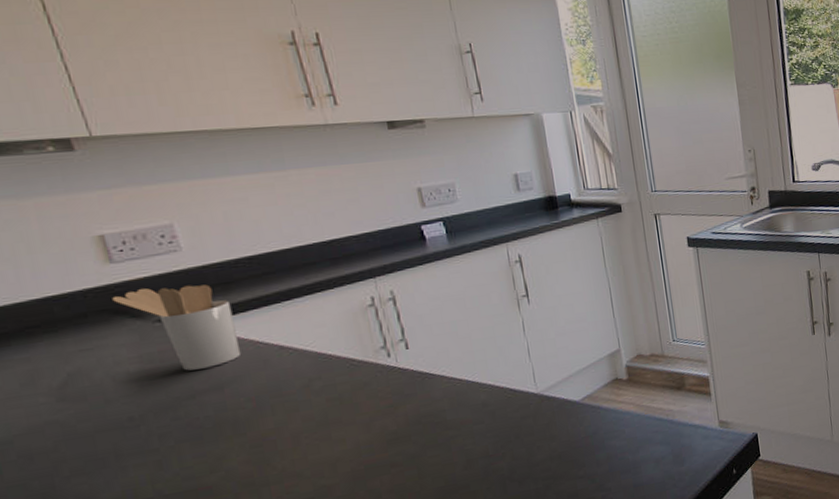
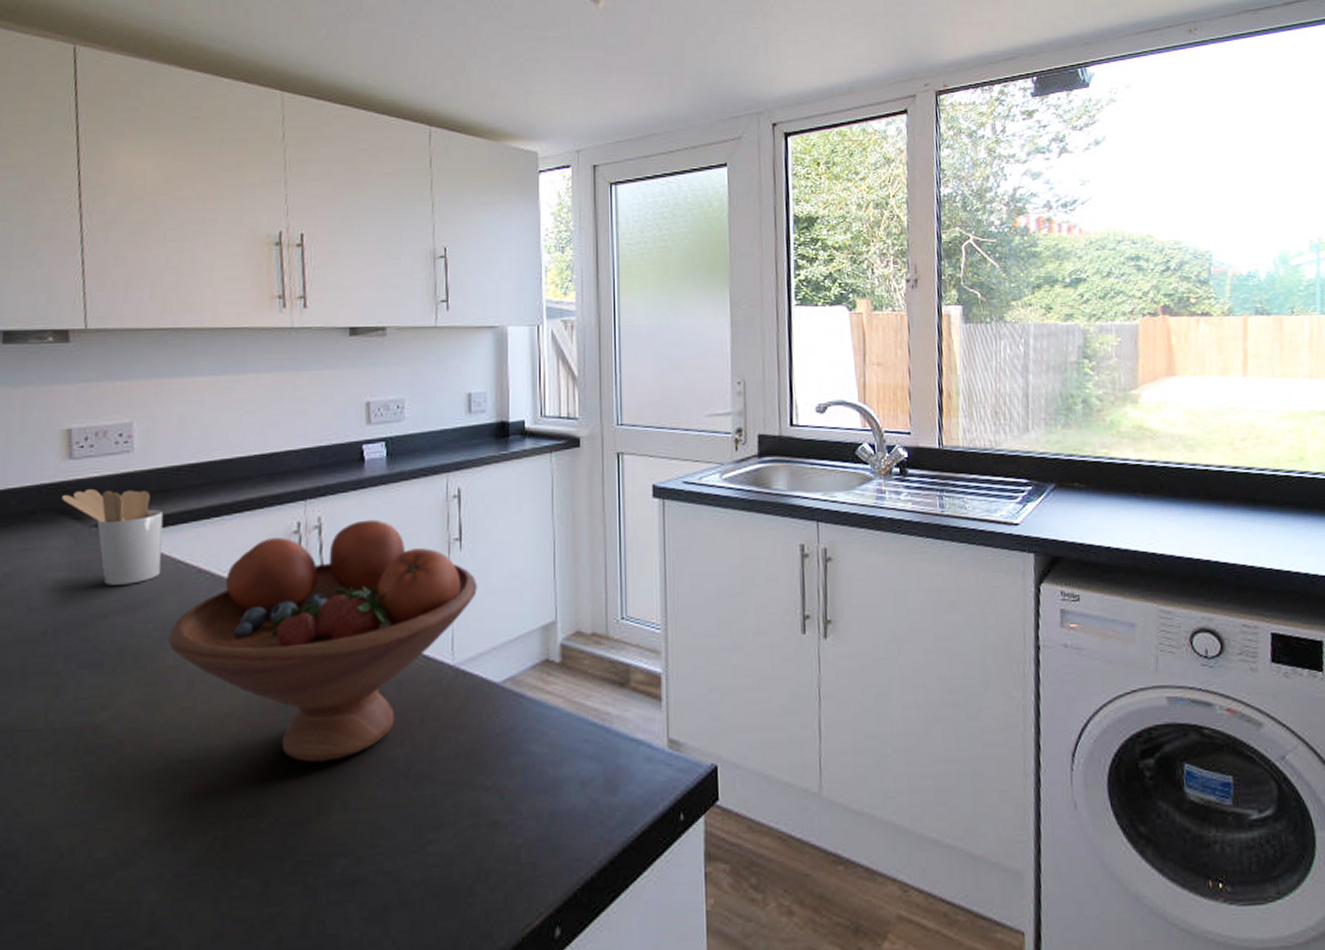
fruit bowl: none [263,287,549,484] -> present [168,519,477,763]

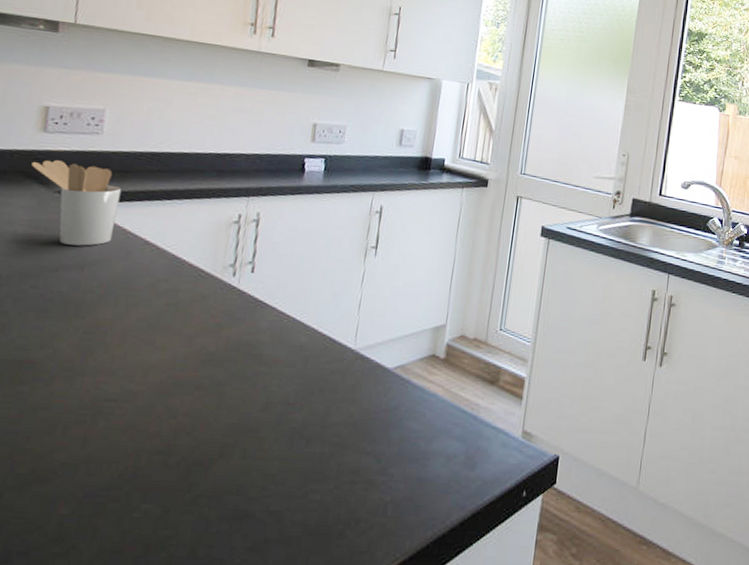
fruit bowl: present [168,519,477,763] -> none [109,220,385,416]

